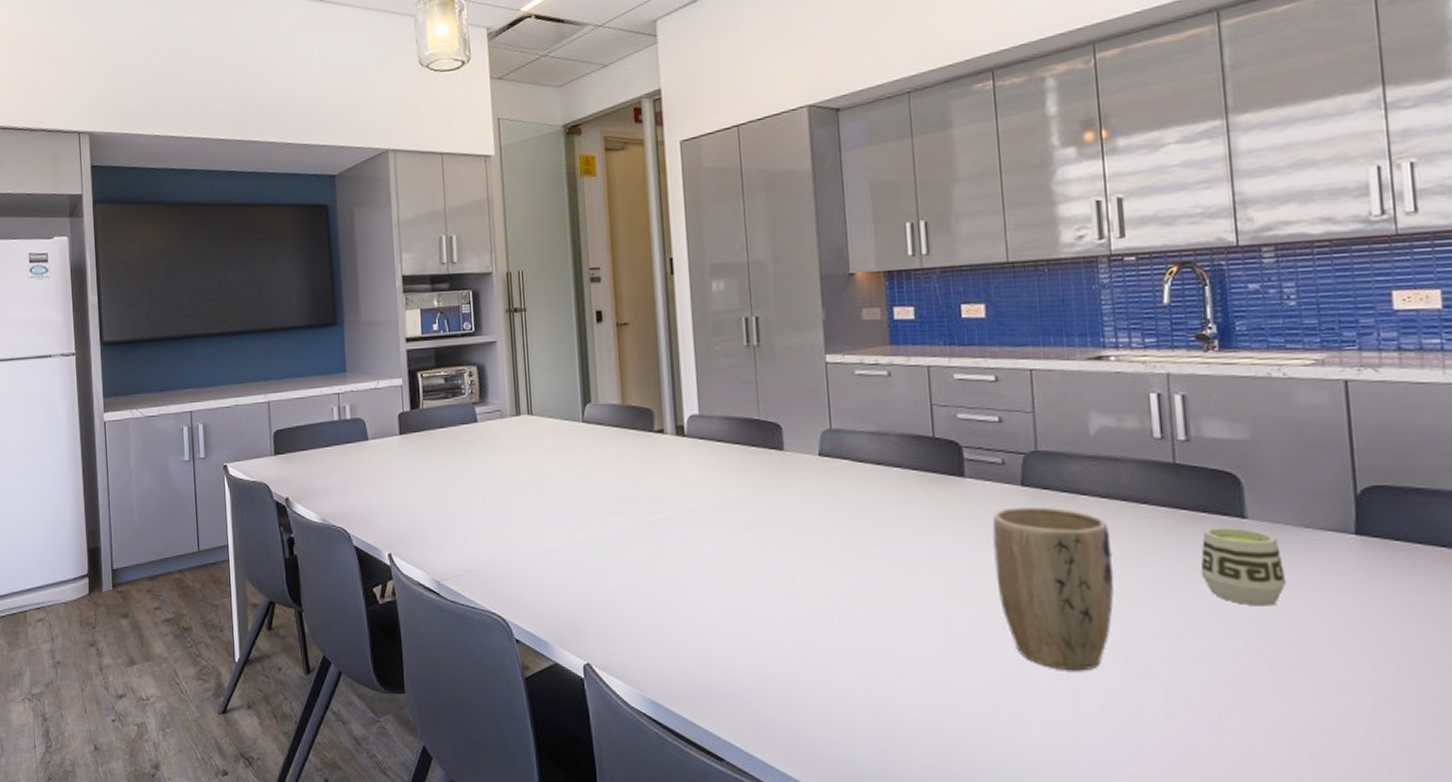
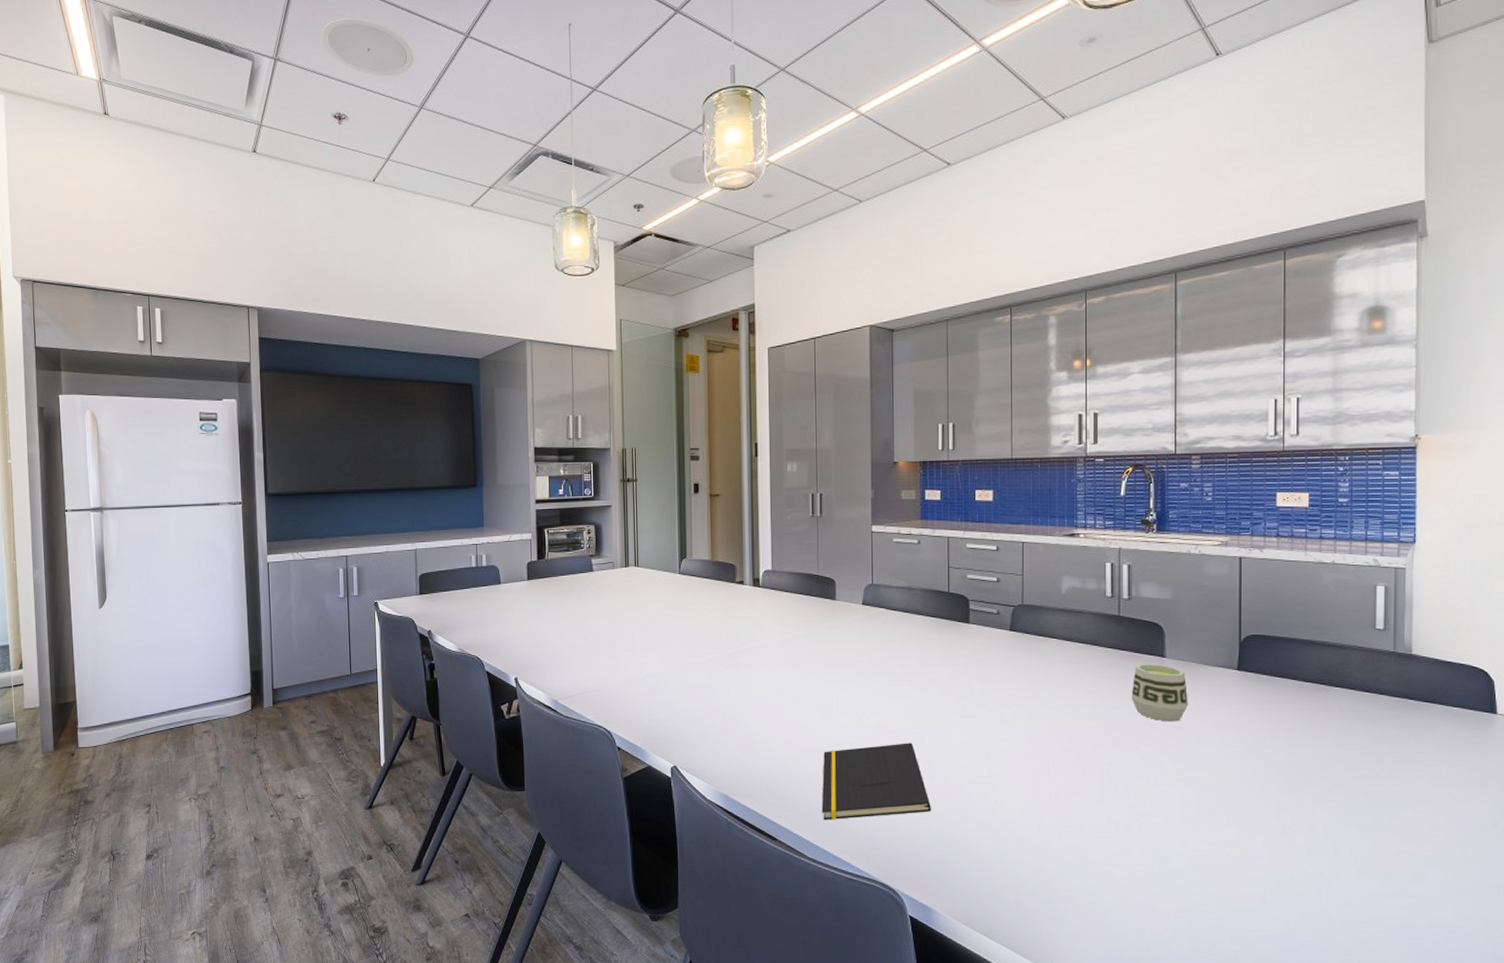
notepad: none [778,634,929,736] -> present [821,743,931,821]
plant pot: present [992,506,1114,672] -> none [987,646,1071,770]

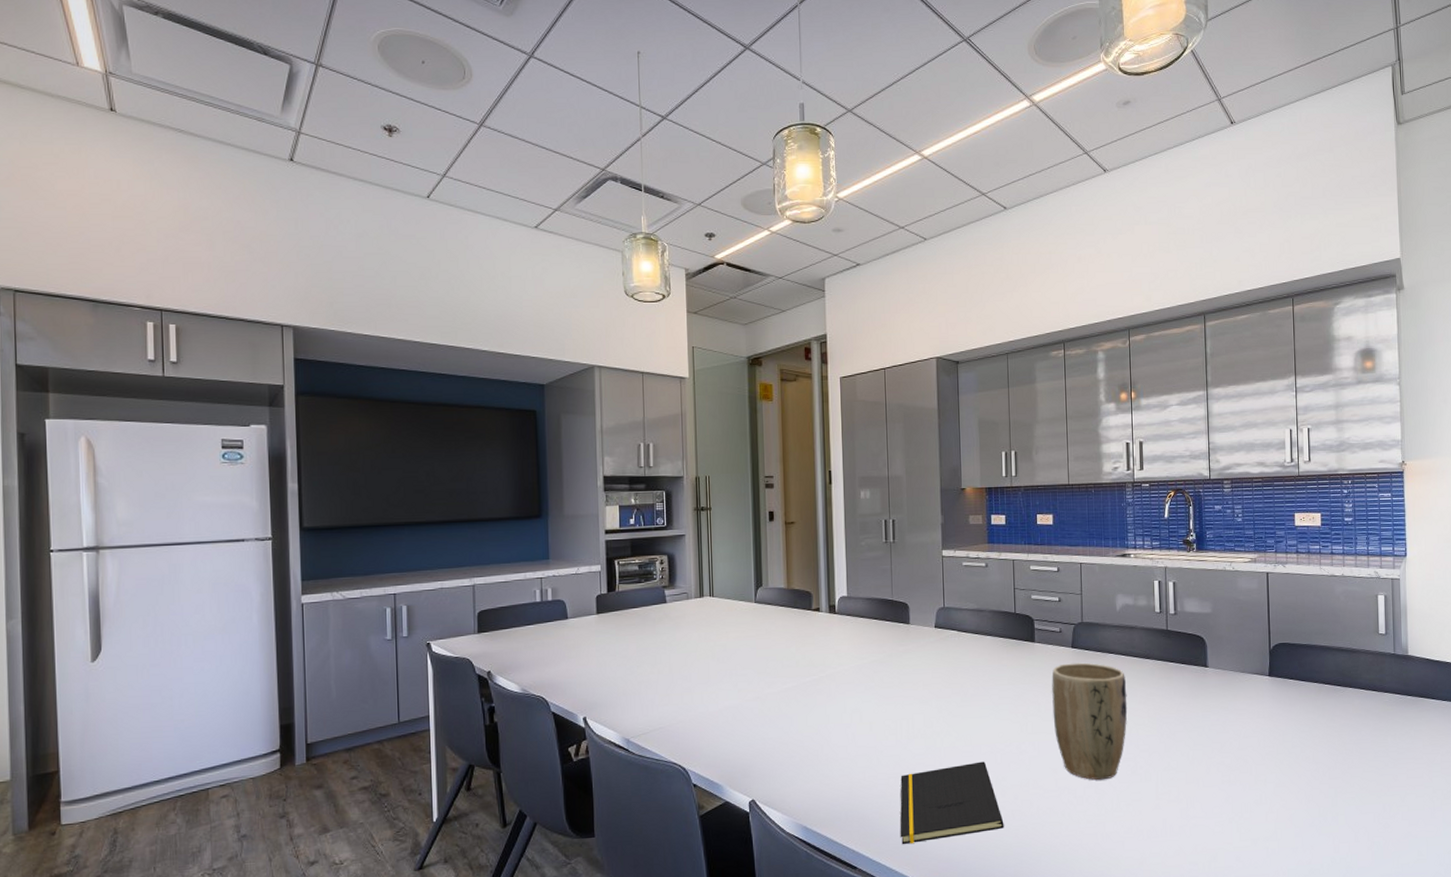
plant pot: none [987,646,1071,770] -> present [1052,662,1128,780]
cup: present [1131,663,1189,722] -> none [1180,673,1230,727]

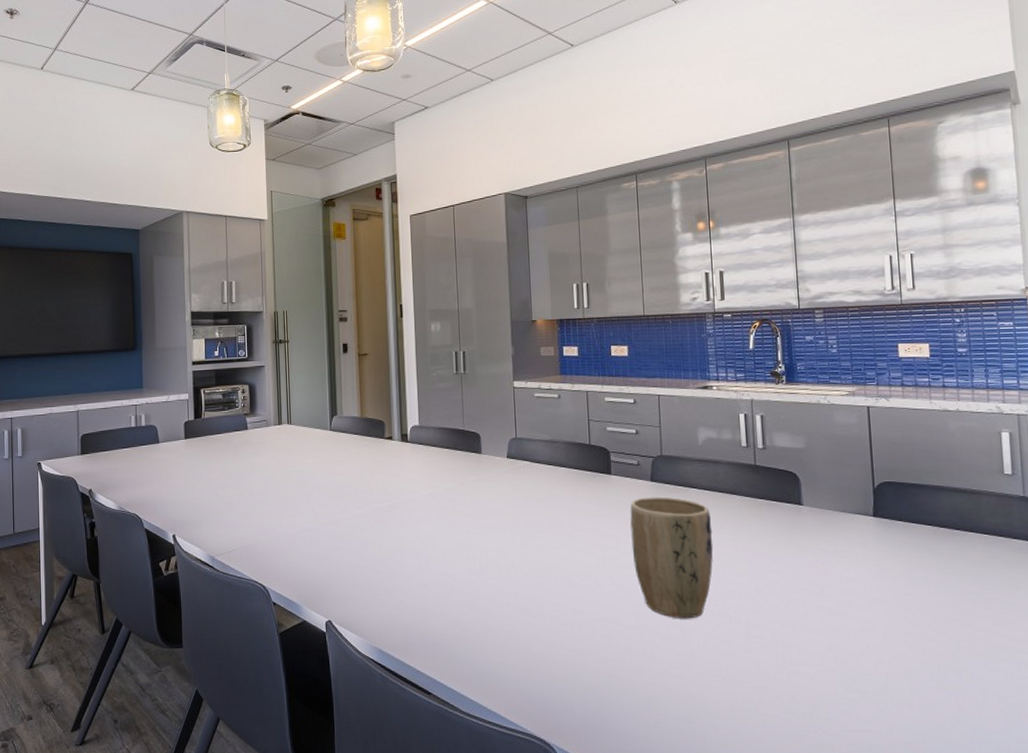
notepad: present [900,761,1004,845] -> none [474,594,582,674]

